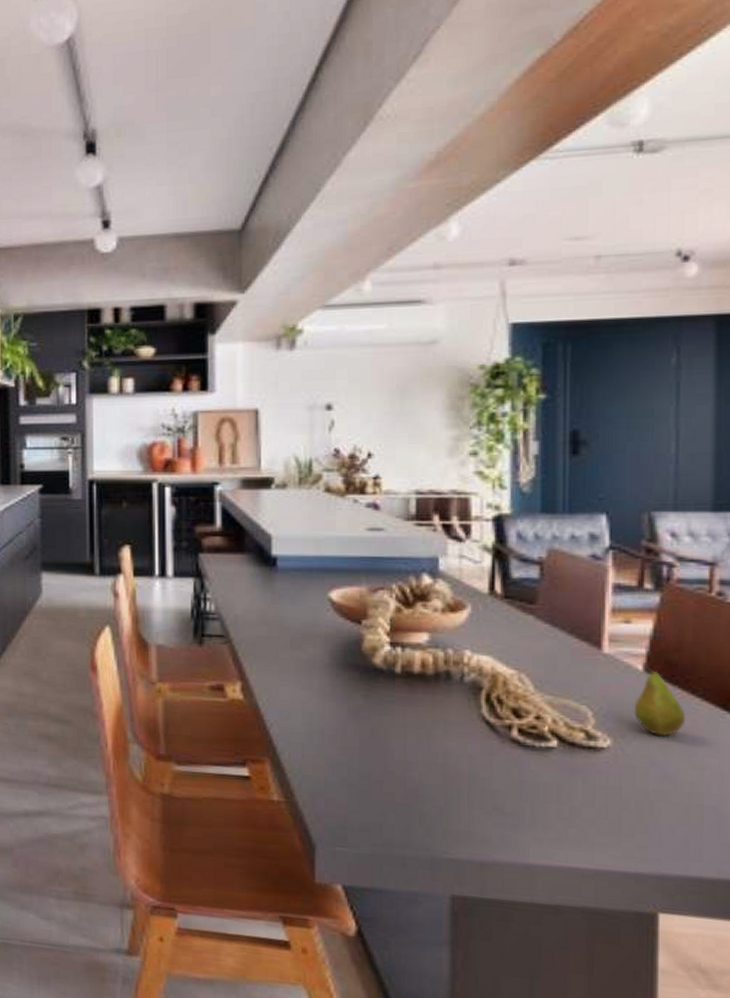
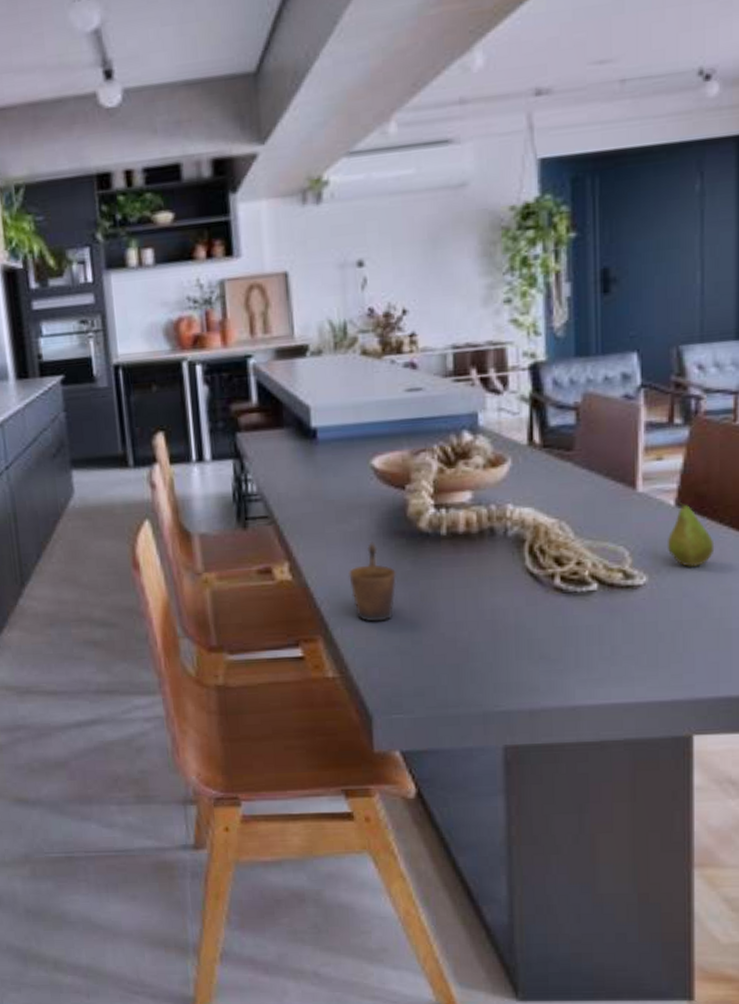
mug: none [300,672,349,752] -> present [349,542,397,622]

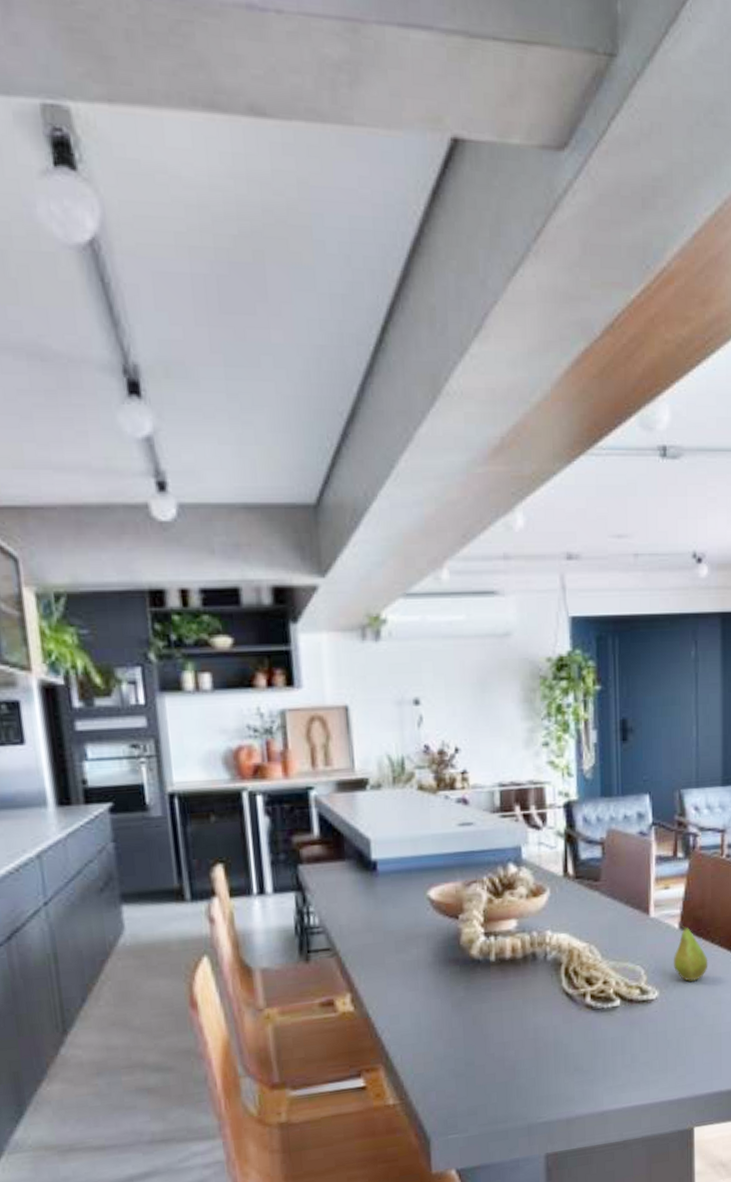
mug: present [349,542,397,622] -> none [408,970,452,1048]

